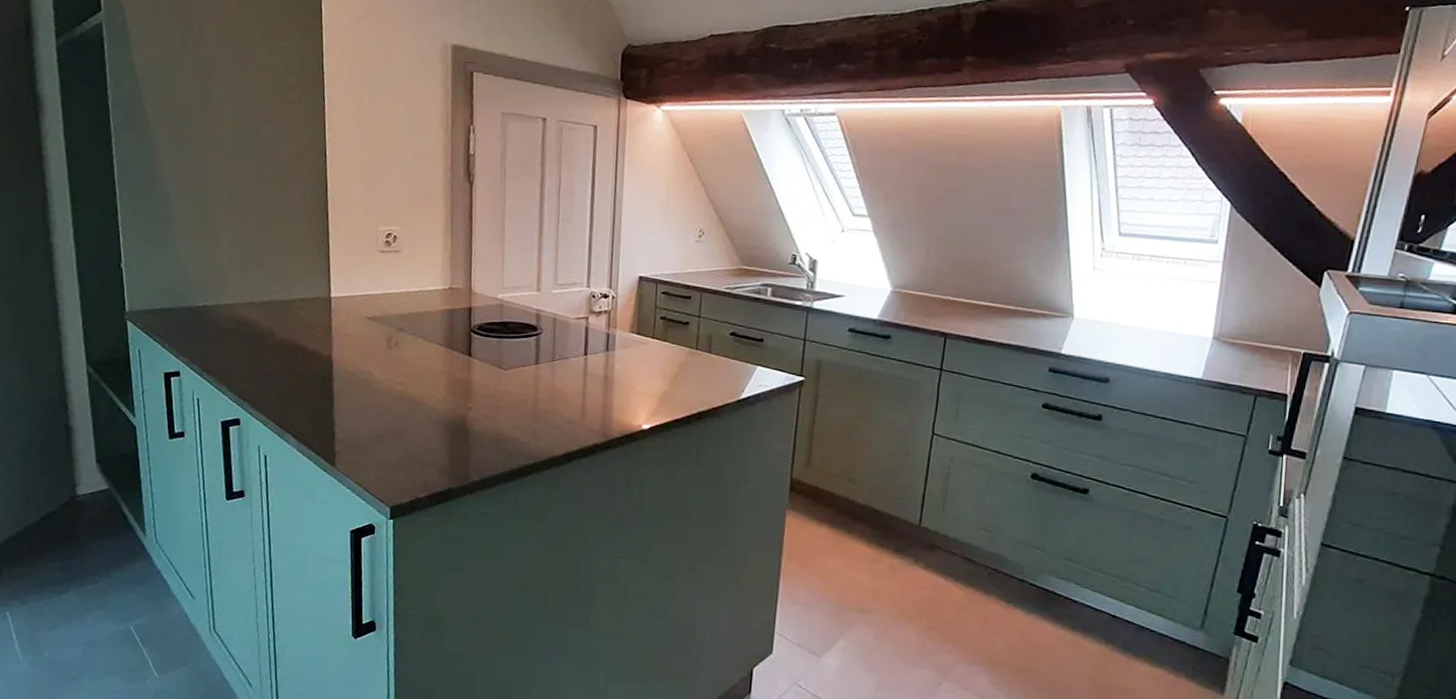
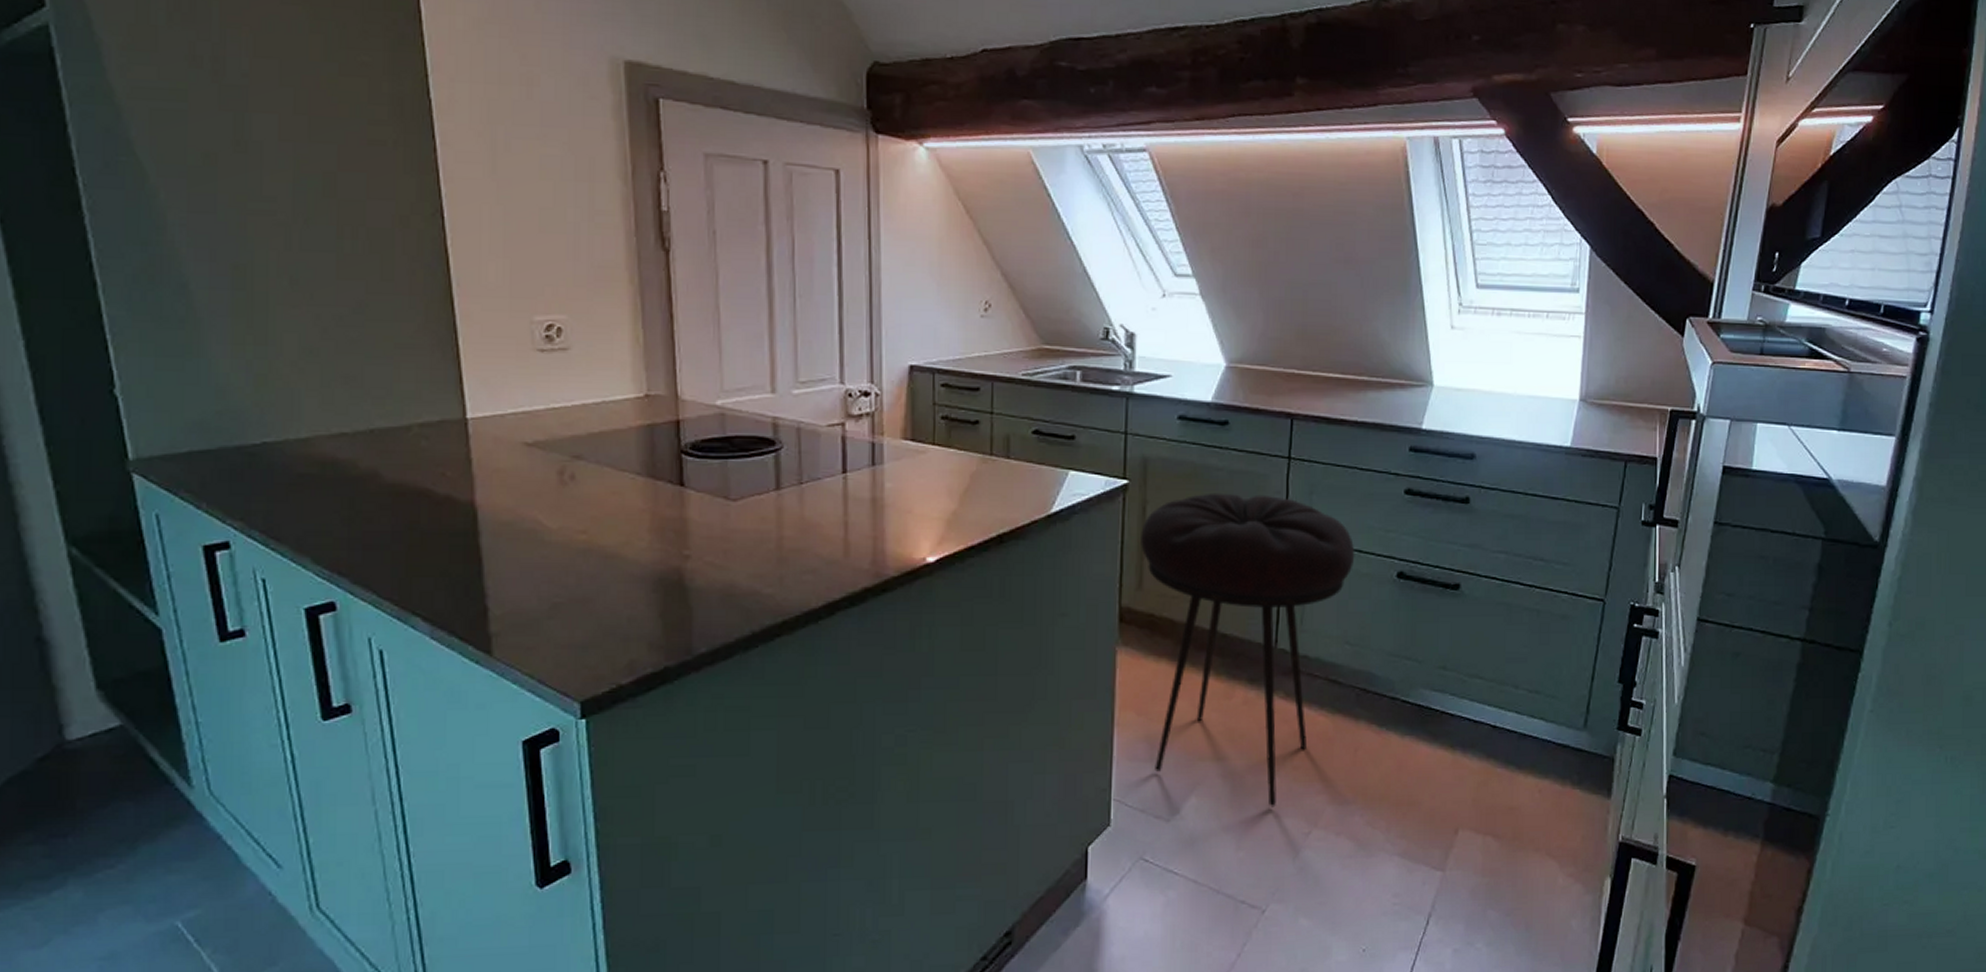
stool: none [811,393,995,659] -> present [1141,492,1355,808]

